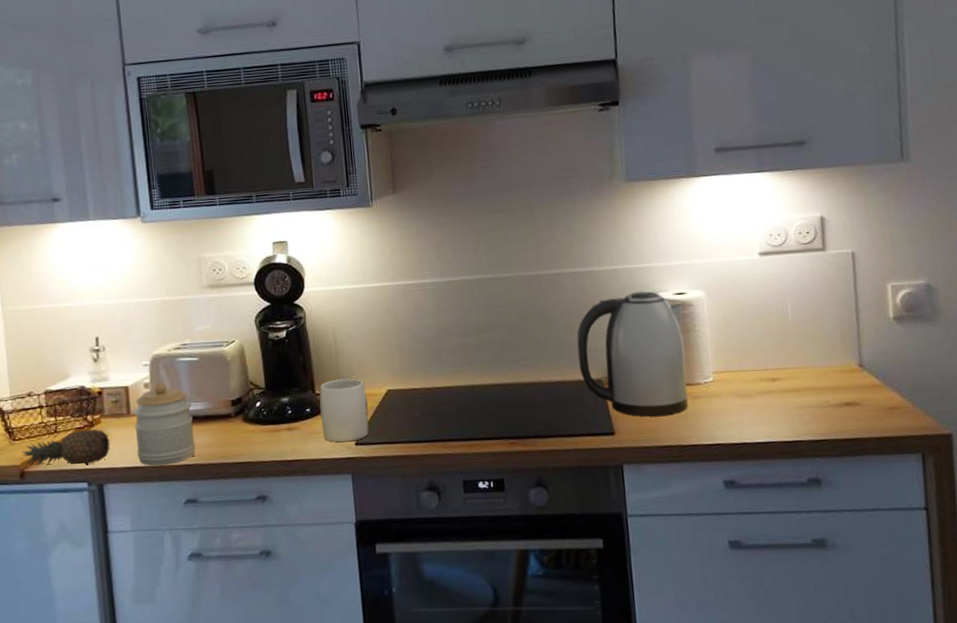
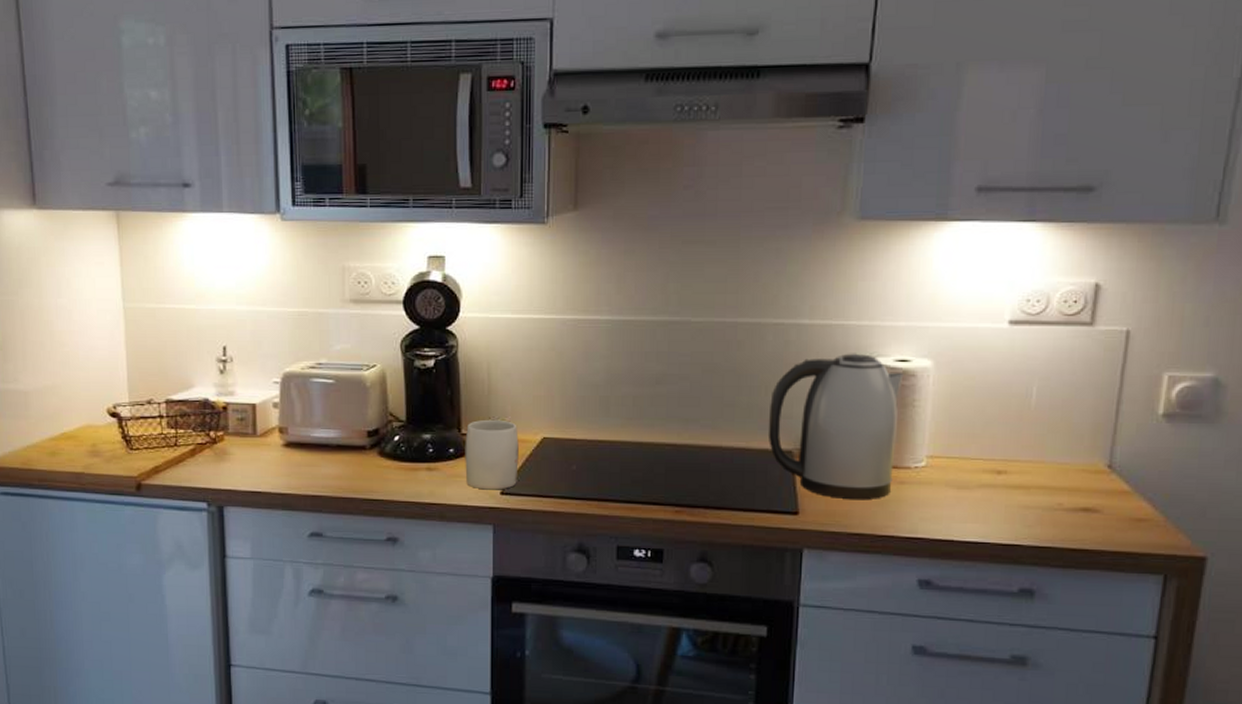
fruit: present [21,429,111,467] -> none [138,446,233,483]
jar: present [133,382,196,467] -> none [260,403,324,494]

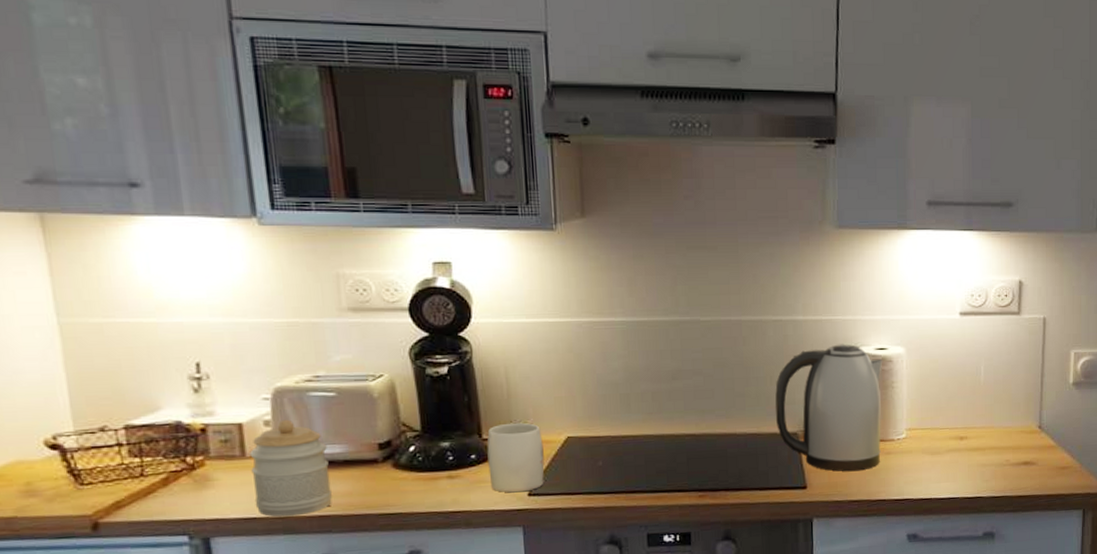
jar: none [260,403,324,494] -> present [249,419,332,518]

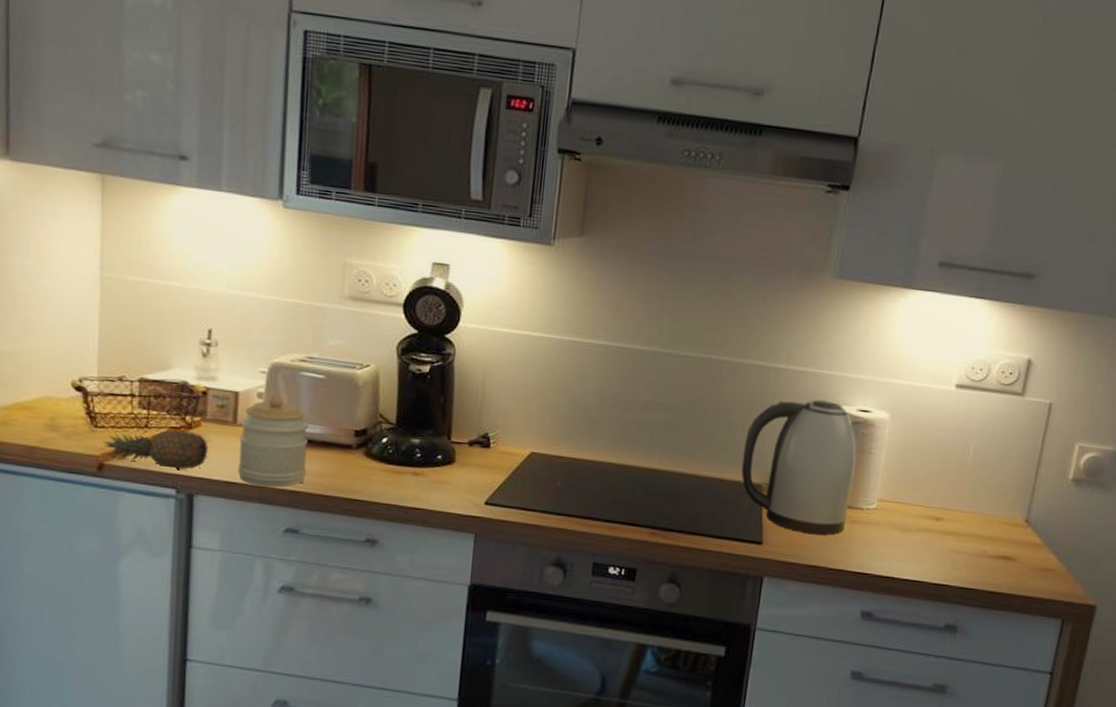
fruit: none [93,473,219,517] -> present [102,430,209,470]
mug: present [486,422,545,493] -> none [451,429,508,500]

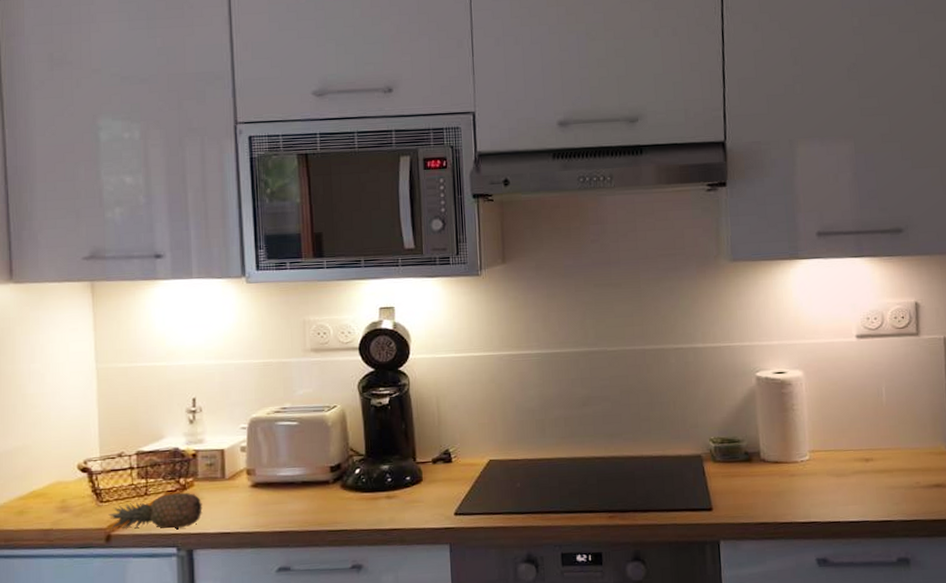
jar: present [237,394,309,488] -> none [228,445,291,533]
kettle: present [741,399,864,535] -> none [678,369,785,493]

